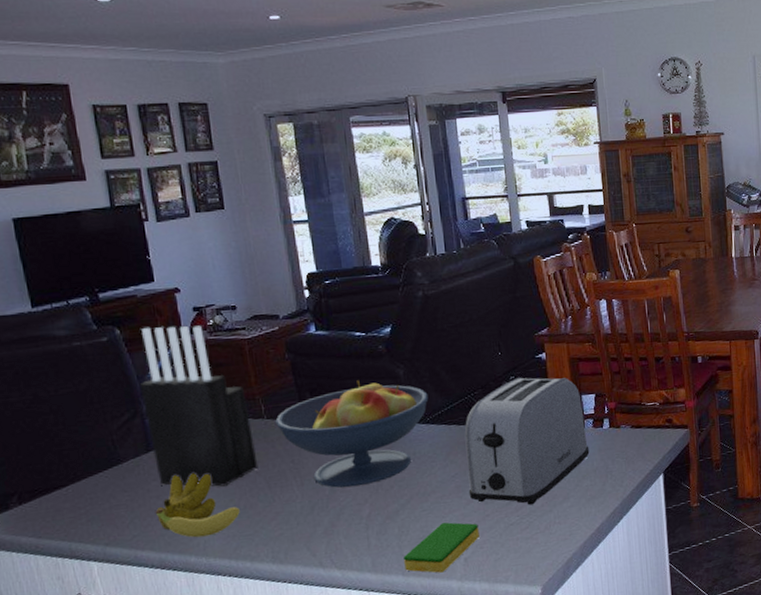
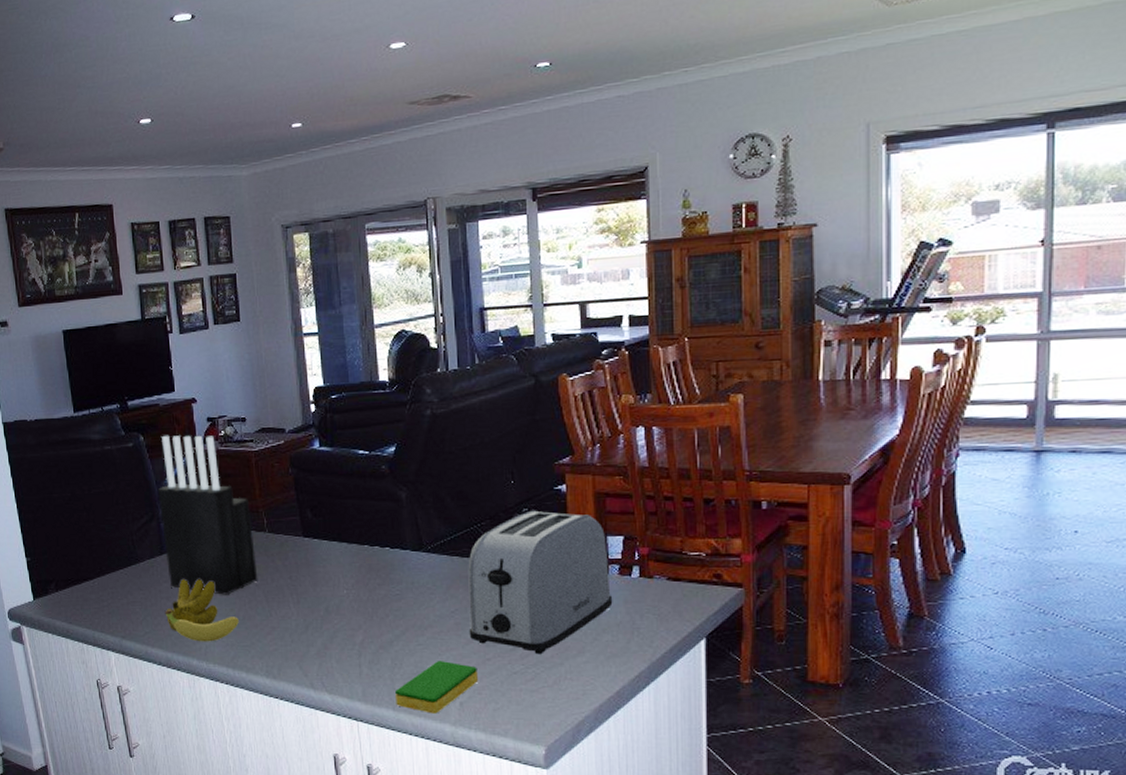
fruit bowl: present [275,380,429,488] -> none [276,500,431,611]

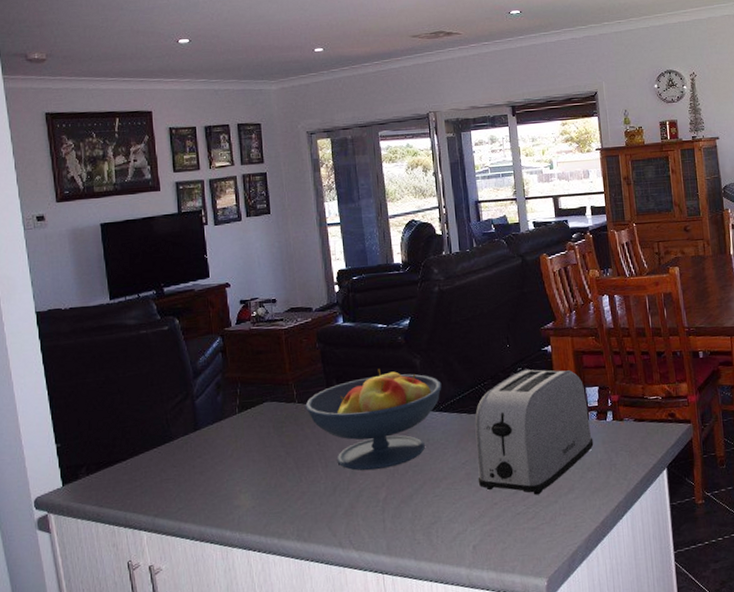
knife block: present [157,435,258,595] -> none [192,316,289,466]
banana: present [165,579,239,642] -> none [198,452,271,513]
fruit bowl: none [276,500,431,611] -> present [305,369,442,471]
dish sponge: present [395,661,478,714] -> none [416,509,487,559]

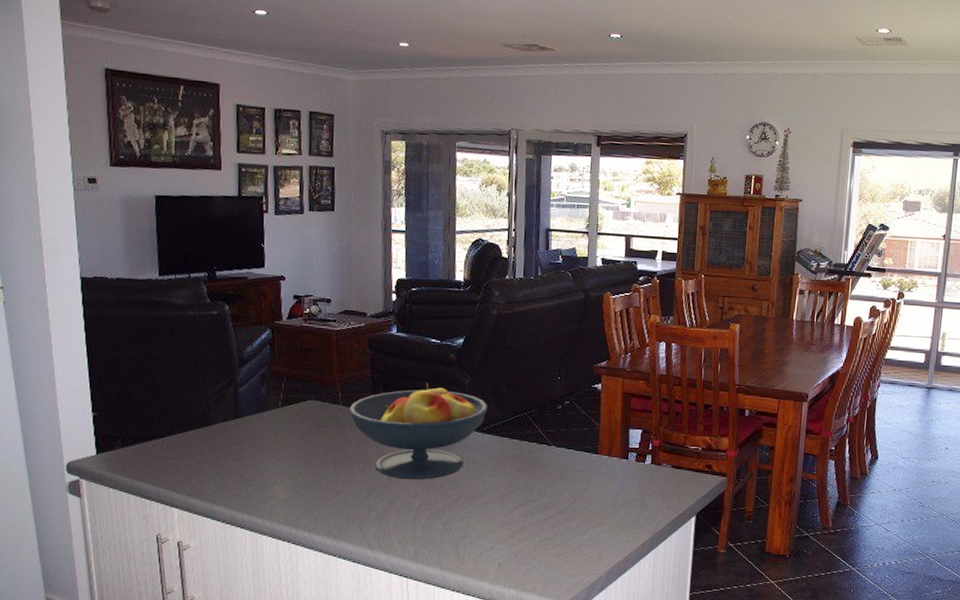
toaster: present [474,369,594,495] -> none [511,403,629,525]

